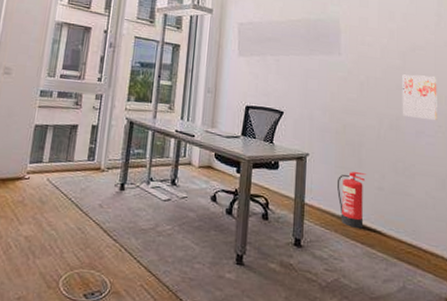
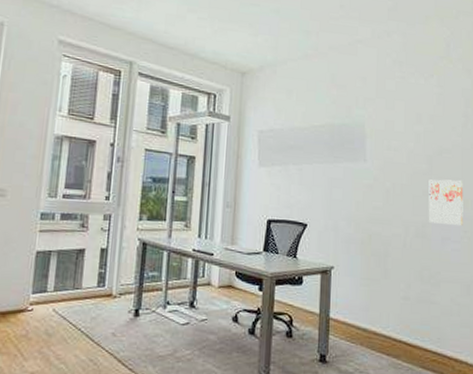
fire extinguisher: present [337,171,366,229] -> none [363,282,392,341]

